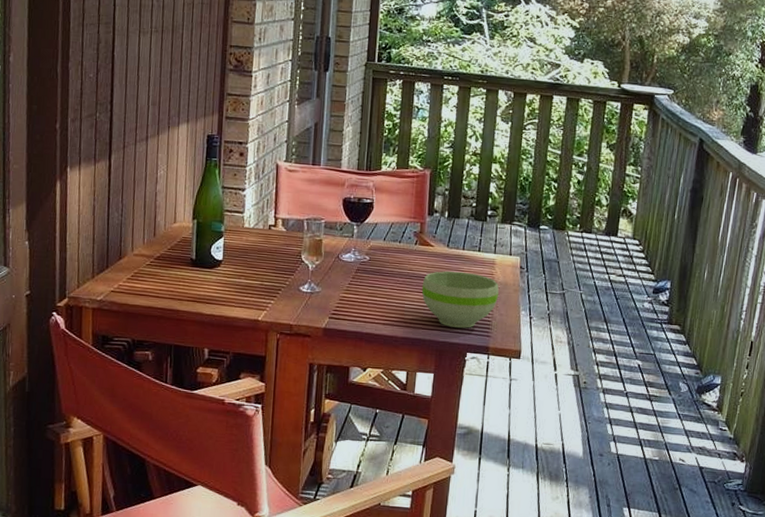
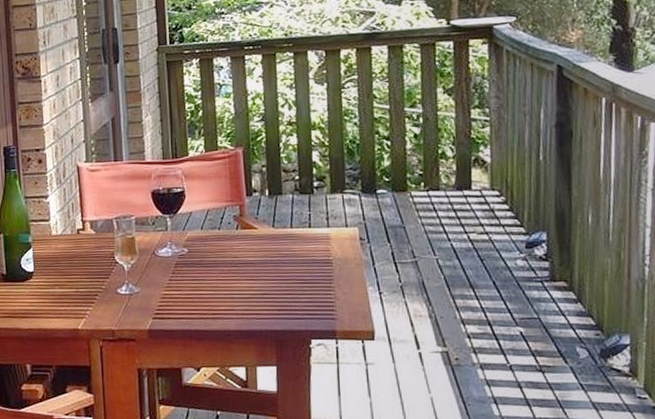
bowl: present [421,271,499,328] -> none [250,251,339,314]

